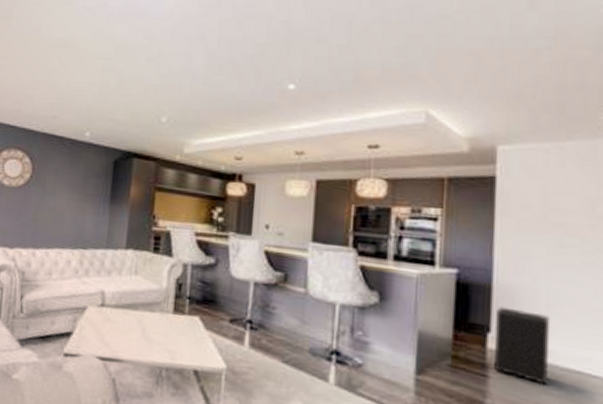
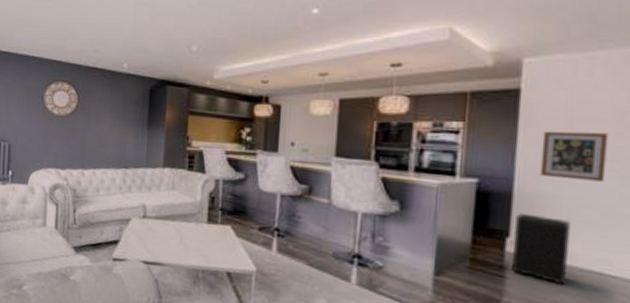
wall art: none [517,221,581,275] -> present [539,131,609,182]

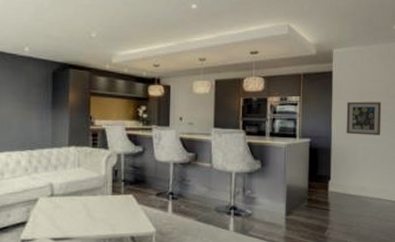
speaker: present [512,212,572,285] -> none [333,162,365,211]

